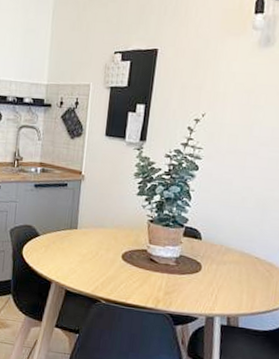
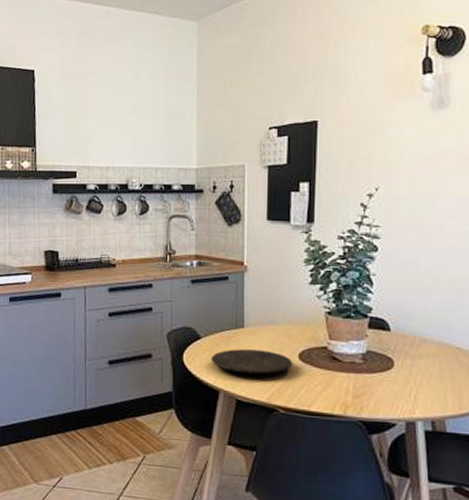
plate: none [46,246,116,270] -> present [211,349,292,374]

